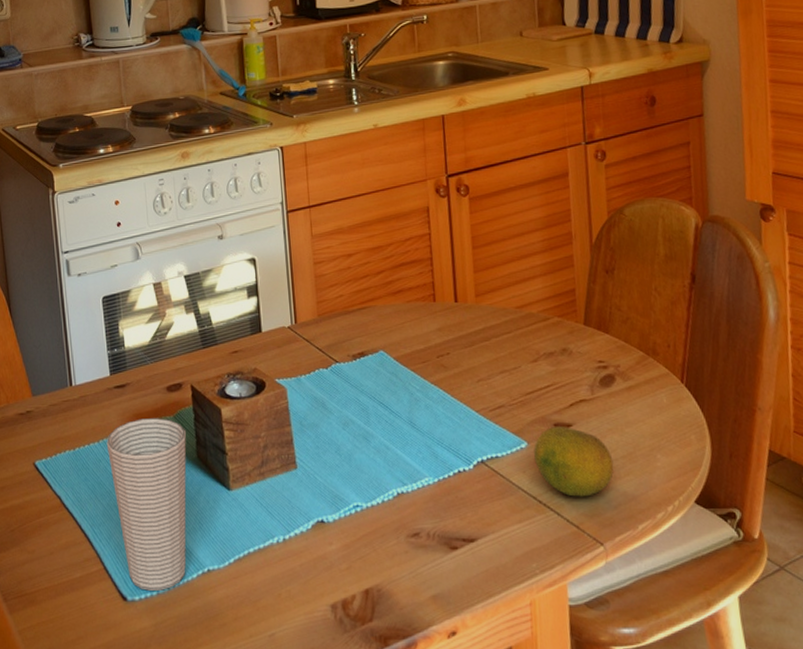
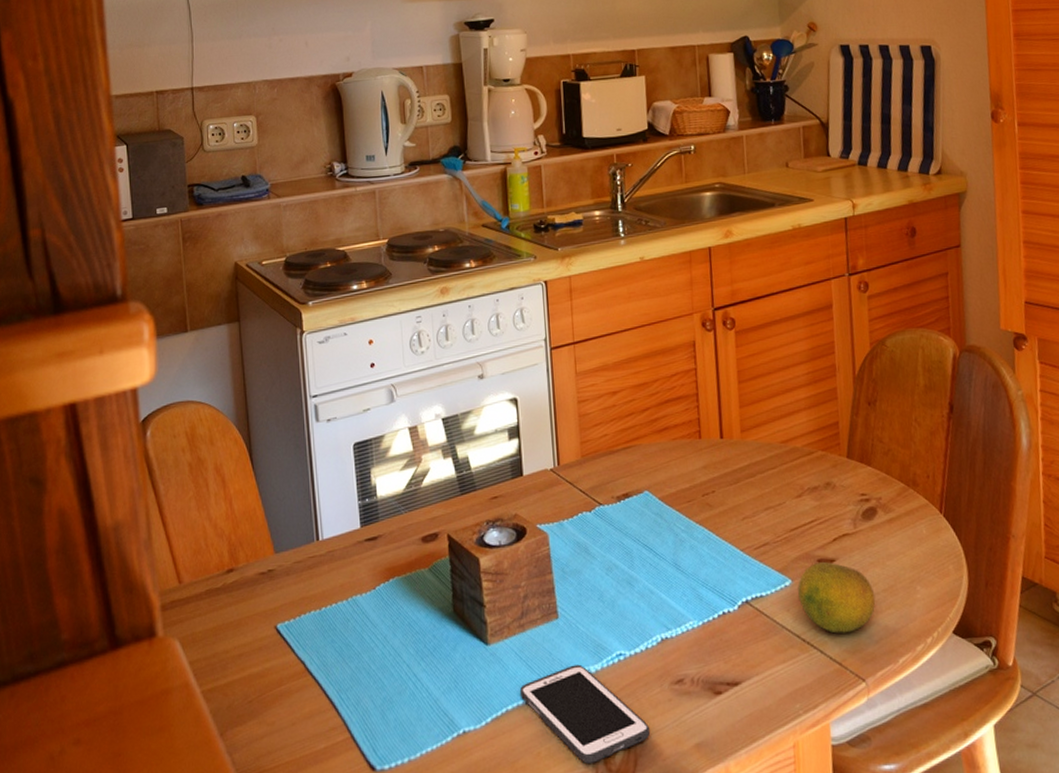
cup: present [106,418,187,591] -> none [355,571,442,758]
cell phone: none [261,513,388,607] -> present [520,664,651,764]

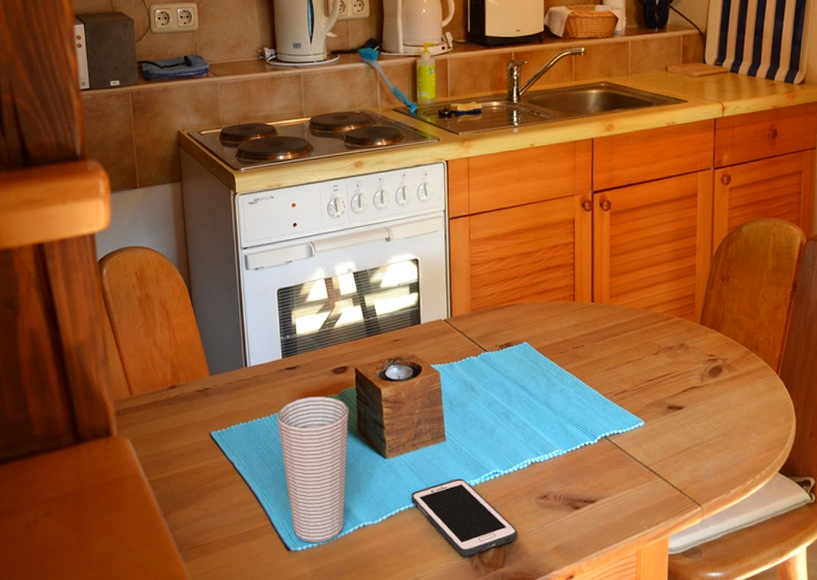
cup: none [355,571,442,758] -> present [276,396,349,542]
fruit: present [798,561,876,634] -> none [649,408,715,467]

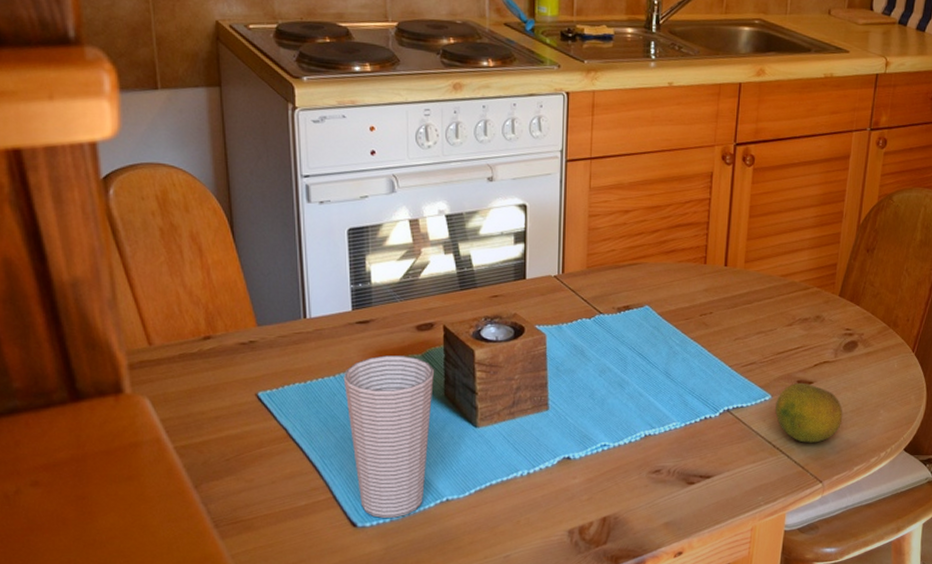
cell phone: present [411,478,518,556] -> none [505,451,625,532]
fruit: none [649,408,715,467] -> present [775,382,843,443]

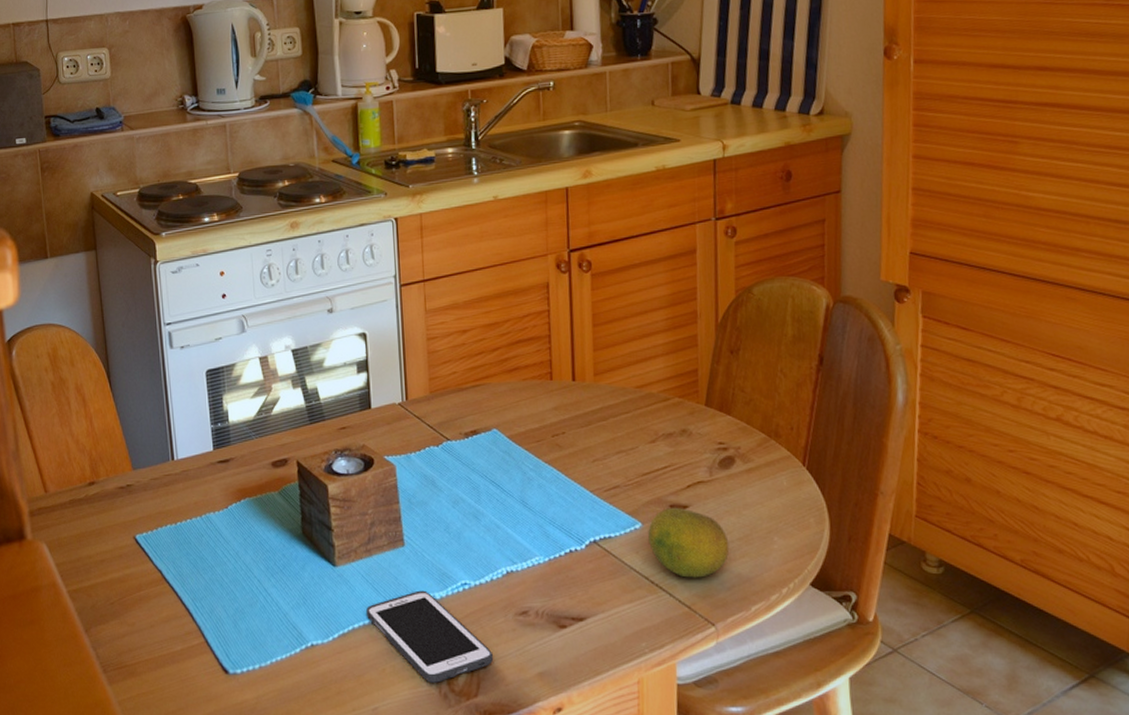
cup: present [343,355,434,518] -> none [209,493,291,664]
cell phone: none [505,451,625,532] -> present [366,590,494,683]

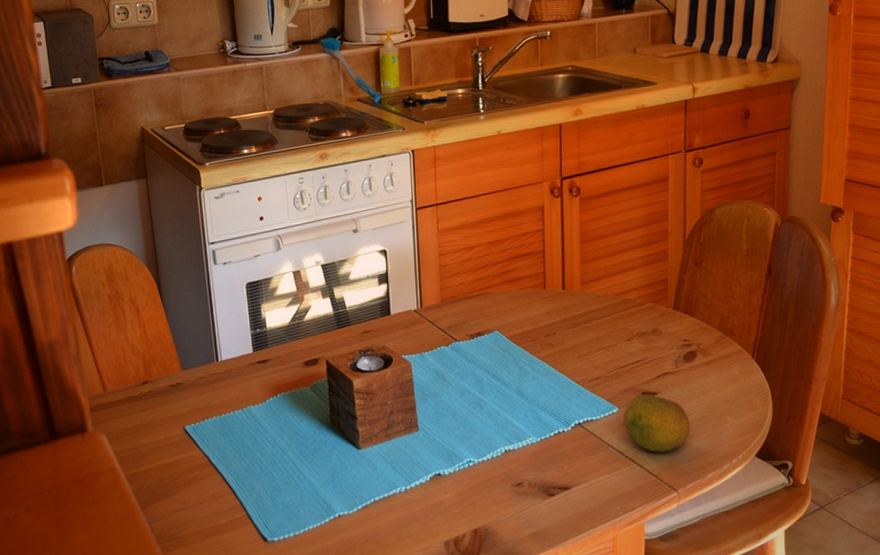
cell phone: present [366,590,494,683] -> none [386,468,494,544]

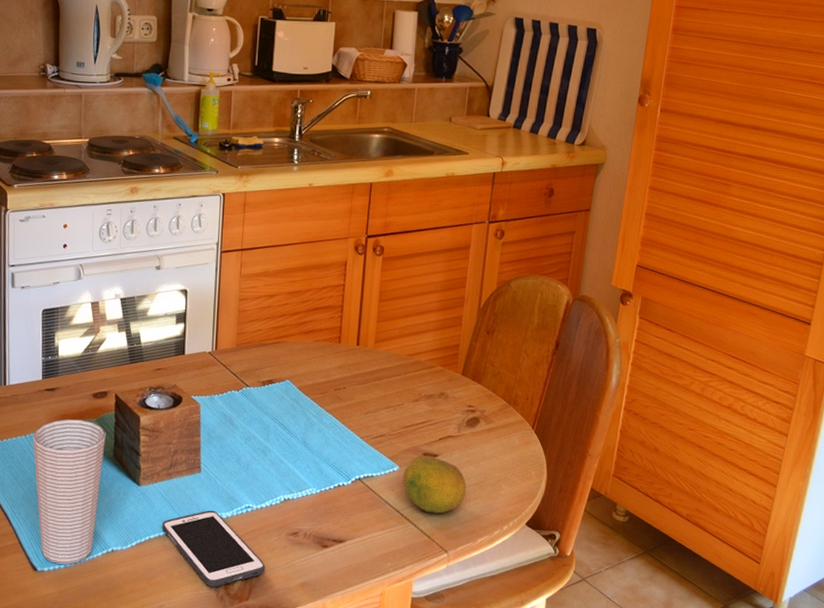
cup: none [249,389,321,533] -> present [32,419,106,564]
cell phone: none [386,468,494,544] -> present [162,510,266,587]

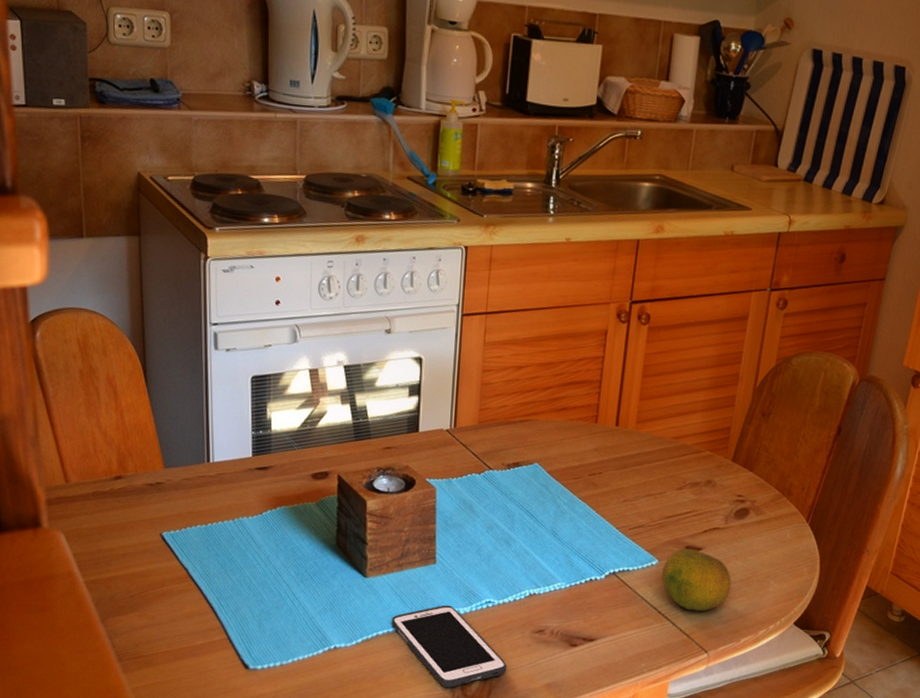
cup: present [32,419,106,564] -> none [241,502,327,662]

